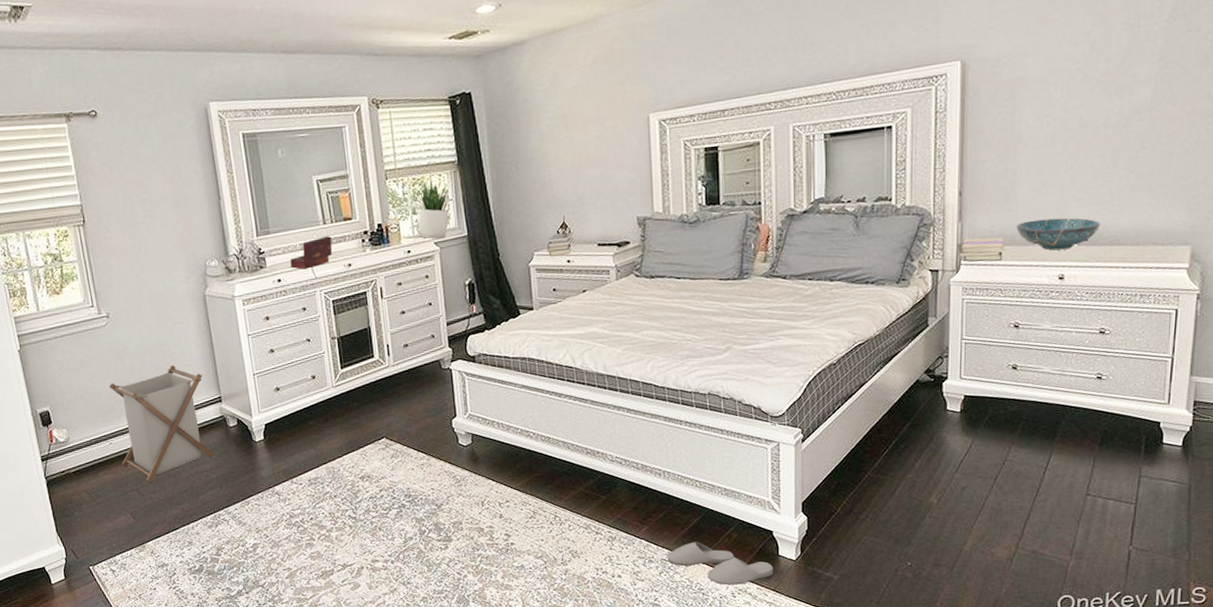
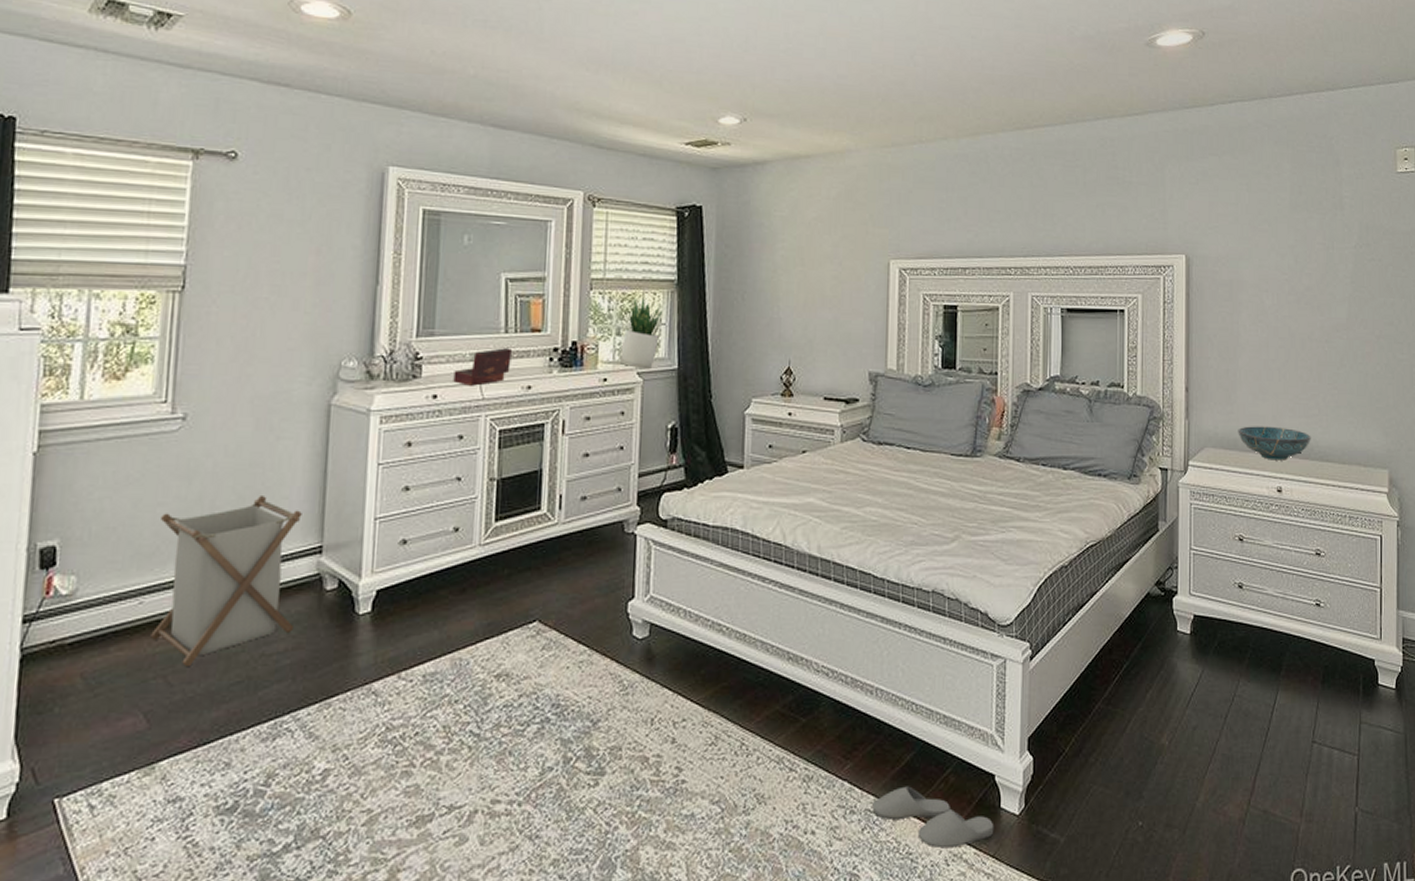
books: present [546,232,574,257] -> none [766,380,798,407]
books: present [957,237,1005,262] -> none [1184,437,1228,465]

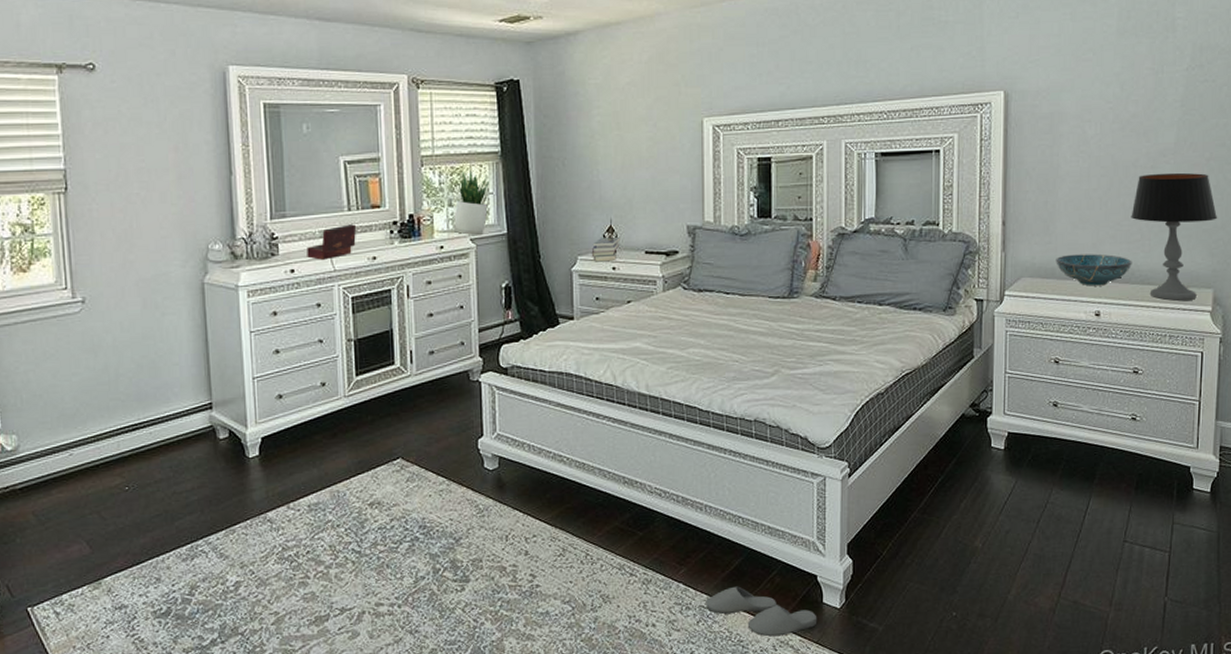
laundry basket: present [150,494,302,666] -> none [77,362,196,504]
books: none [766,380,798,407] -> present [591,237,620,262]
table lamp: none [1308,348,1390,481] -> present [1131,173,1218,302]

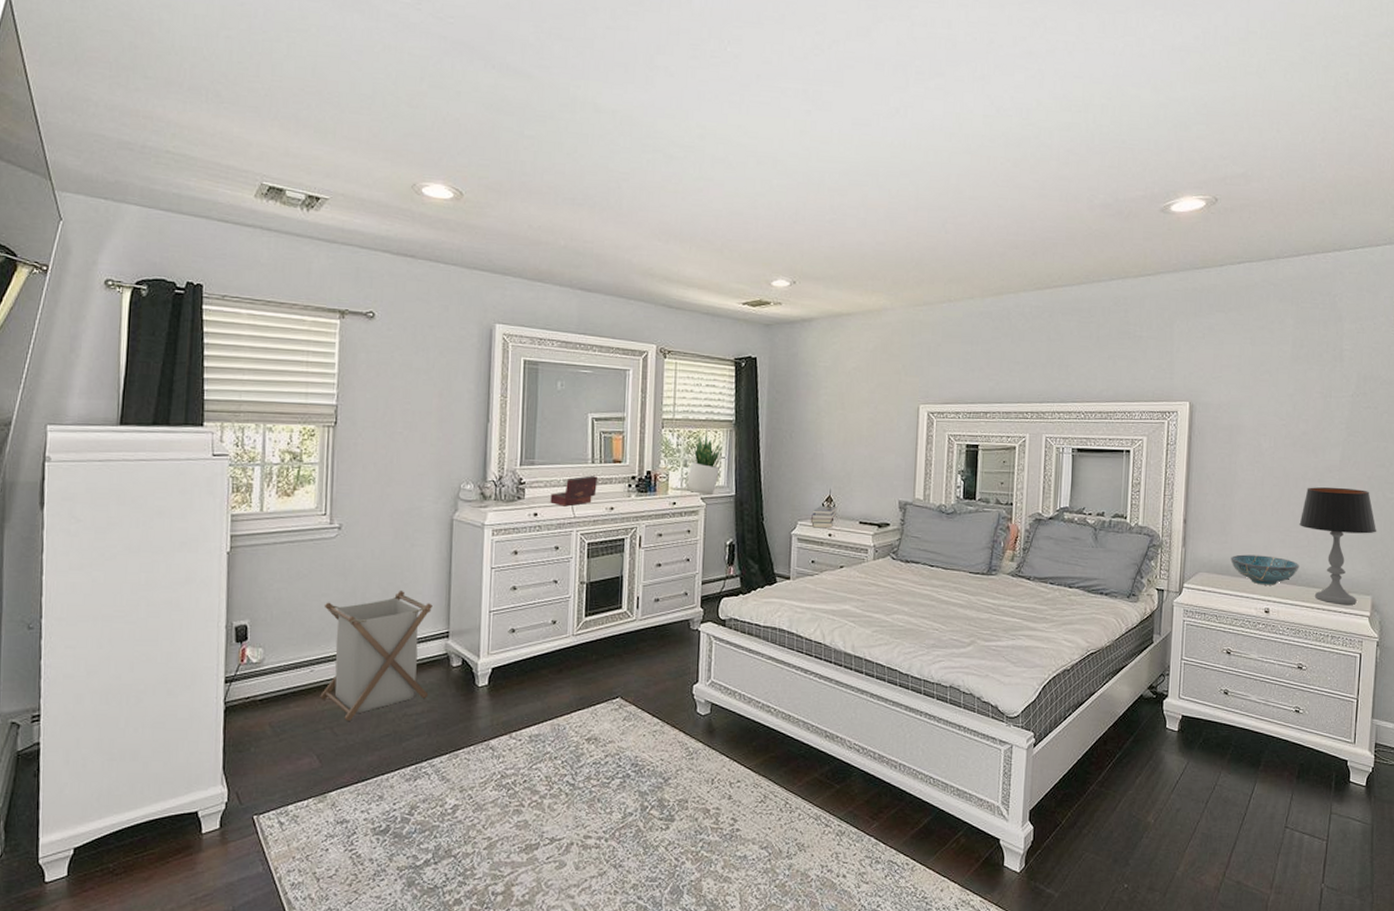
laundry basket: none [77,362,196,504] -> present [320,590,433,721]
slippers: present [706,586,817,637] -> none [894,844,998,896]

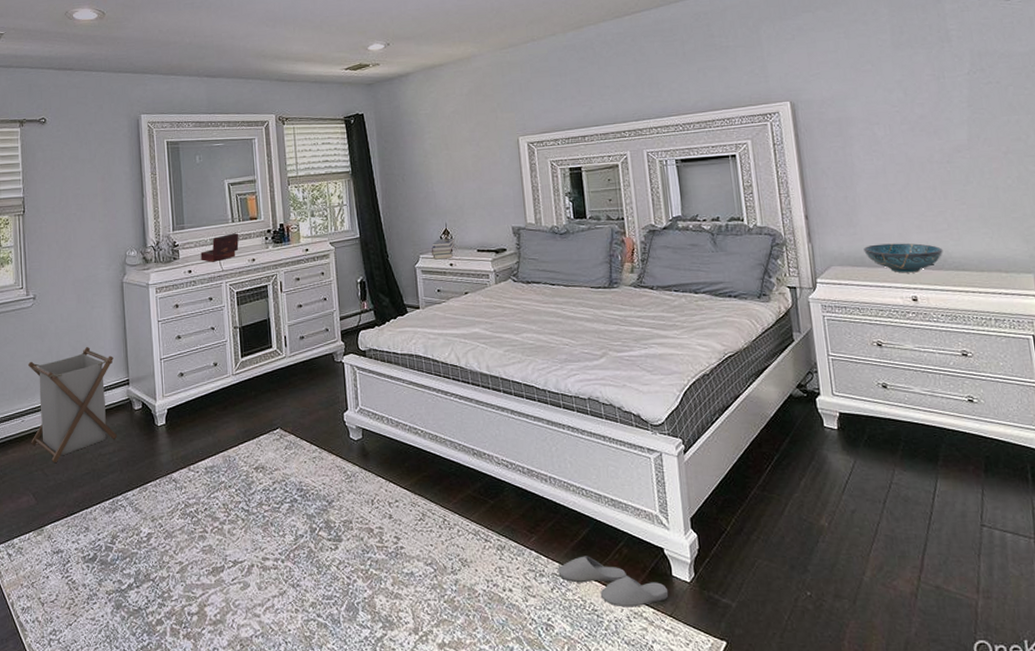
planter: present [687,435,723,496] -> none [316,187,344,240]
slippers: none [894,844,998,896] -> present [558,556,669,607]
table lamp: present [1299,487,1377,606] -> none [934,166,1026,286]

